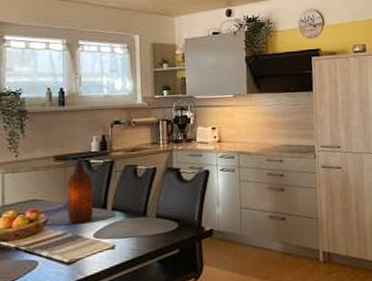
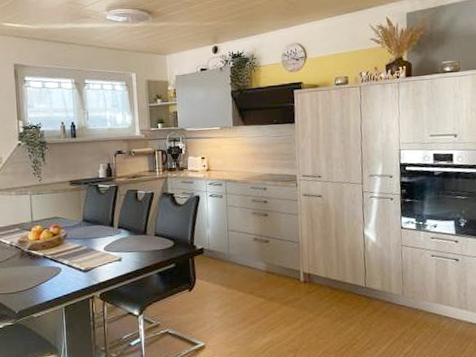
bottle: present [66,162,94,223] -> none [80,186,103,238]

